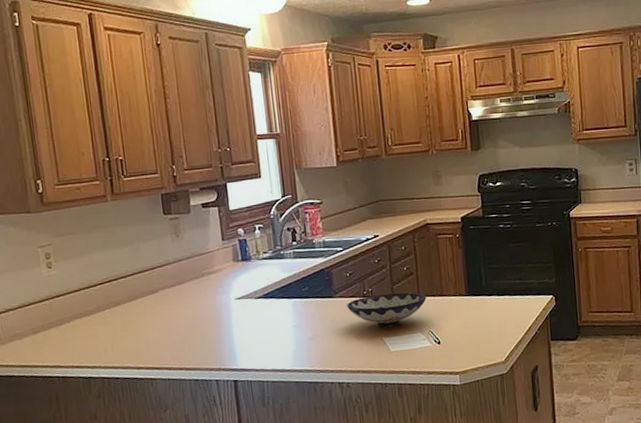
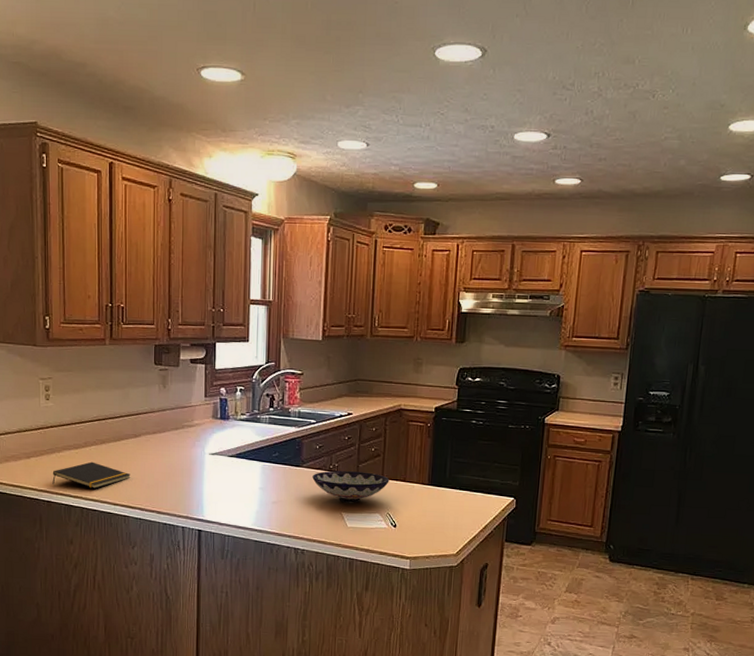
notepad: none [64,326,153,359] -> present [52,461,131,489]

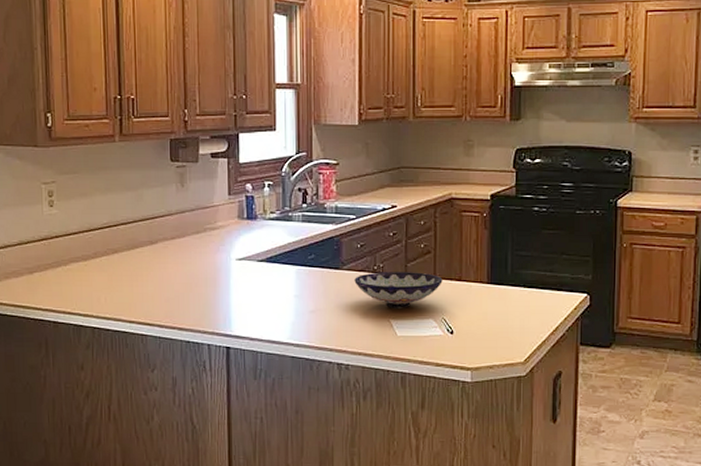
notepad: present [52,461,131,489] -> none [58,274,147,305]

